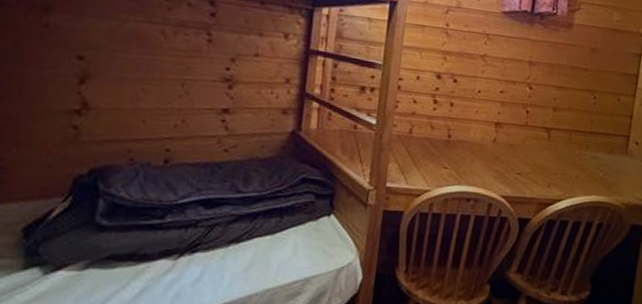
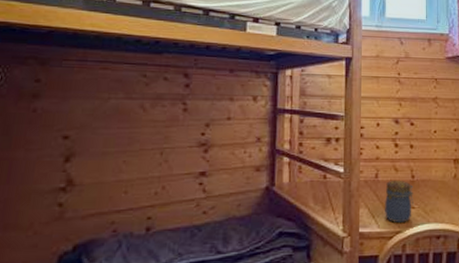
jar: none [415,138,449,183] -> present [385,181,415,224]

